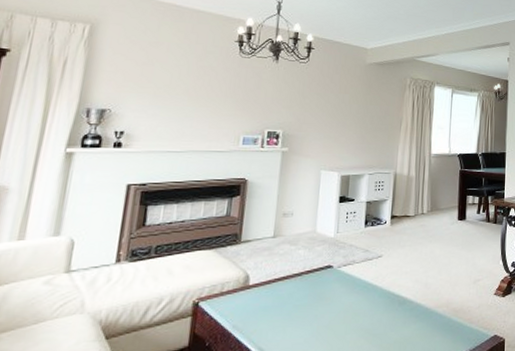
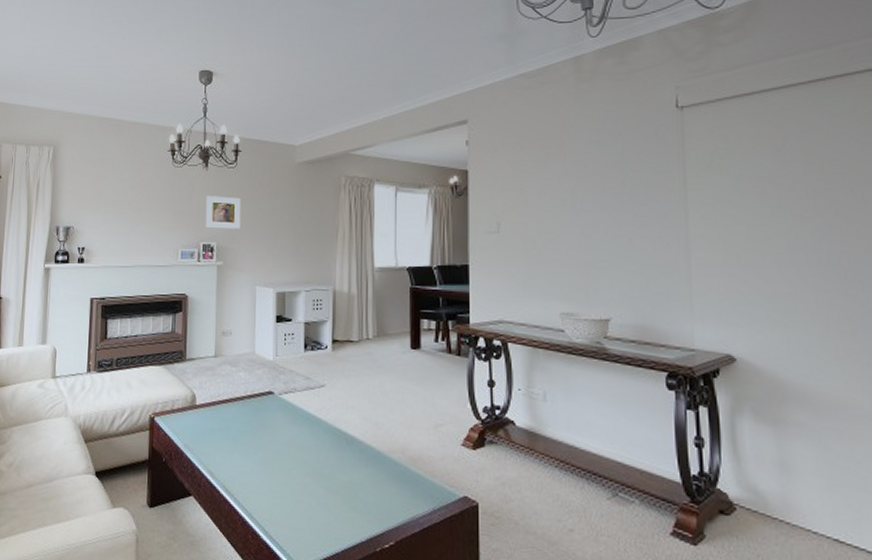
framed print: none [272,86,312,119] -> present [205,196,242,229]

